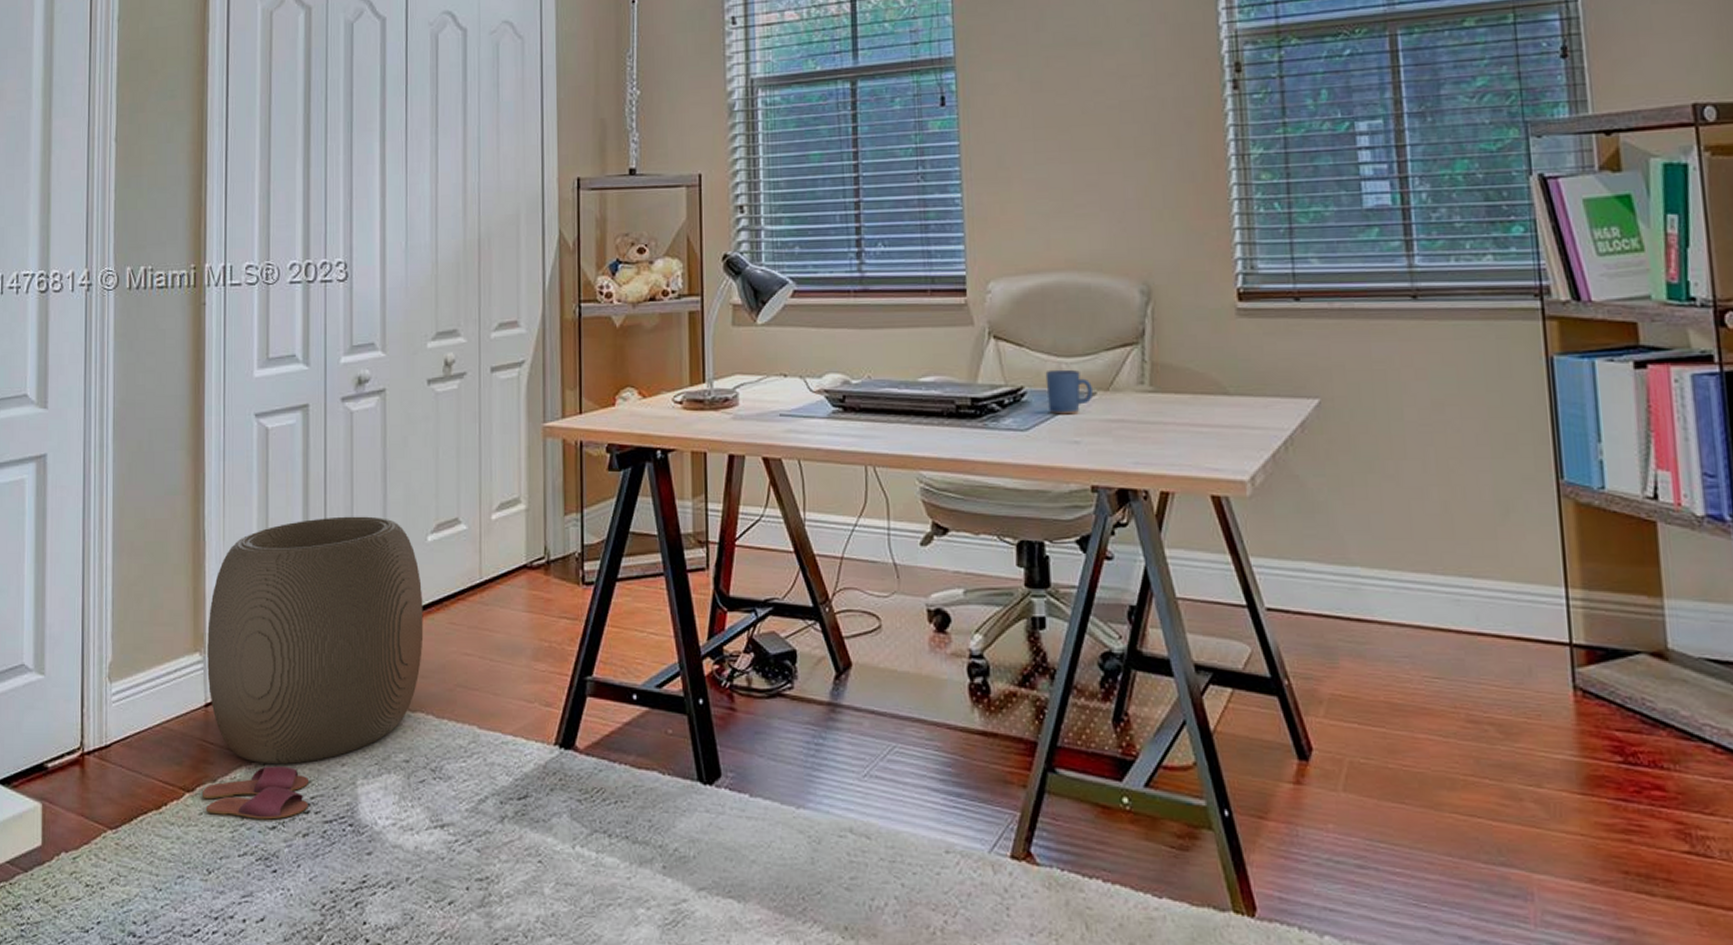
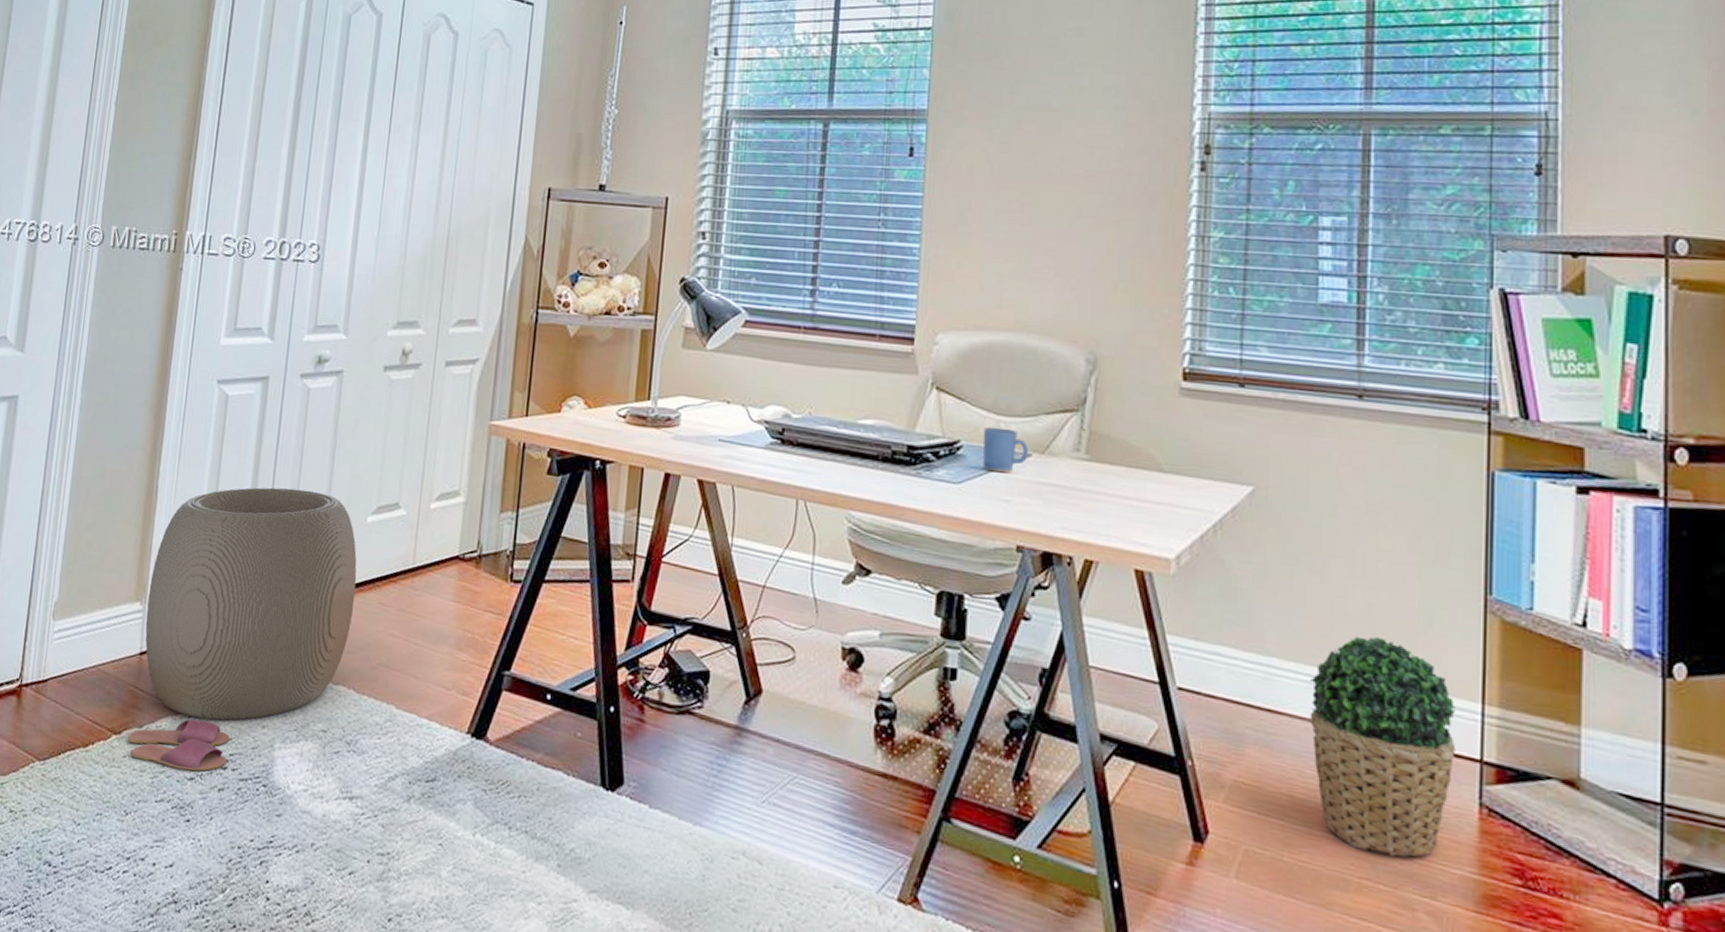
potted plant: none [1394,534,1545,749] -> present [1309,636,1456,857]

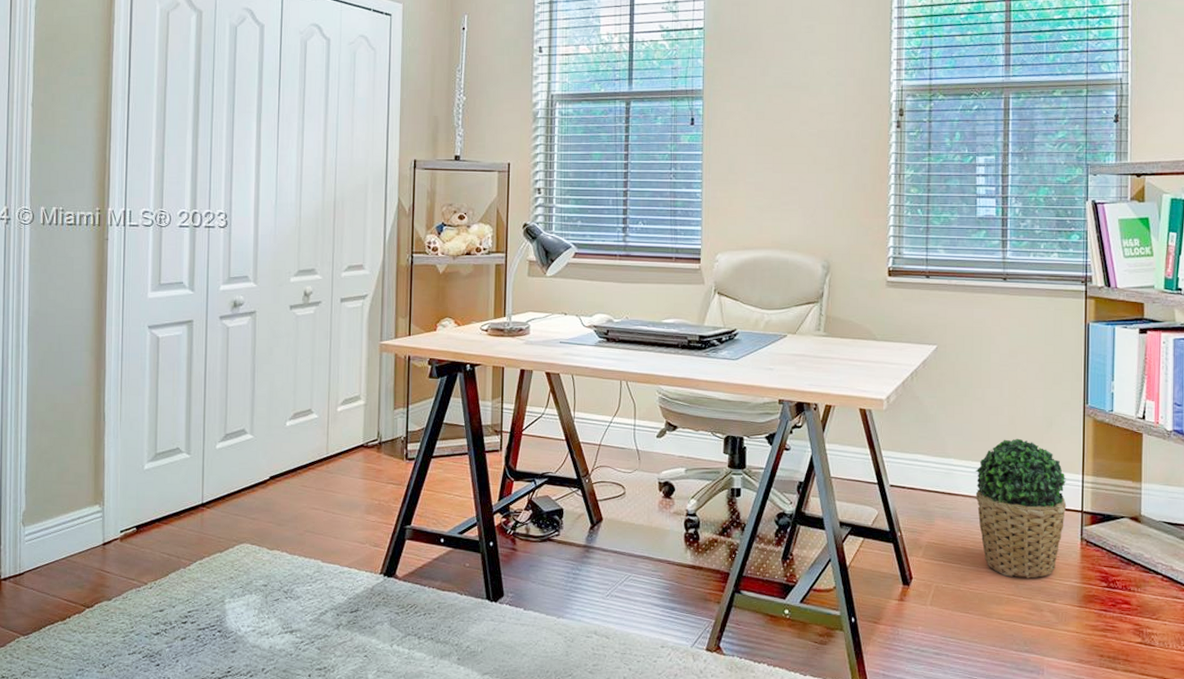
slippers: present [127,718,230,771] -> none [99,589,187,628]
pouf: present [145,487,357,721] -> none [105,405,282,587]
mug: present [982,426,1029,473] -> none [752,318,785,350]

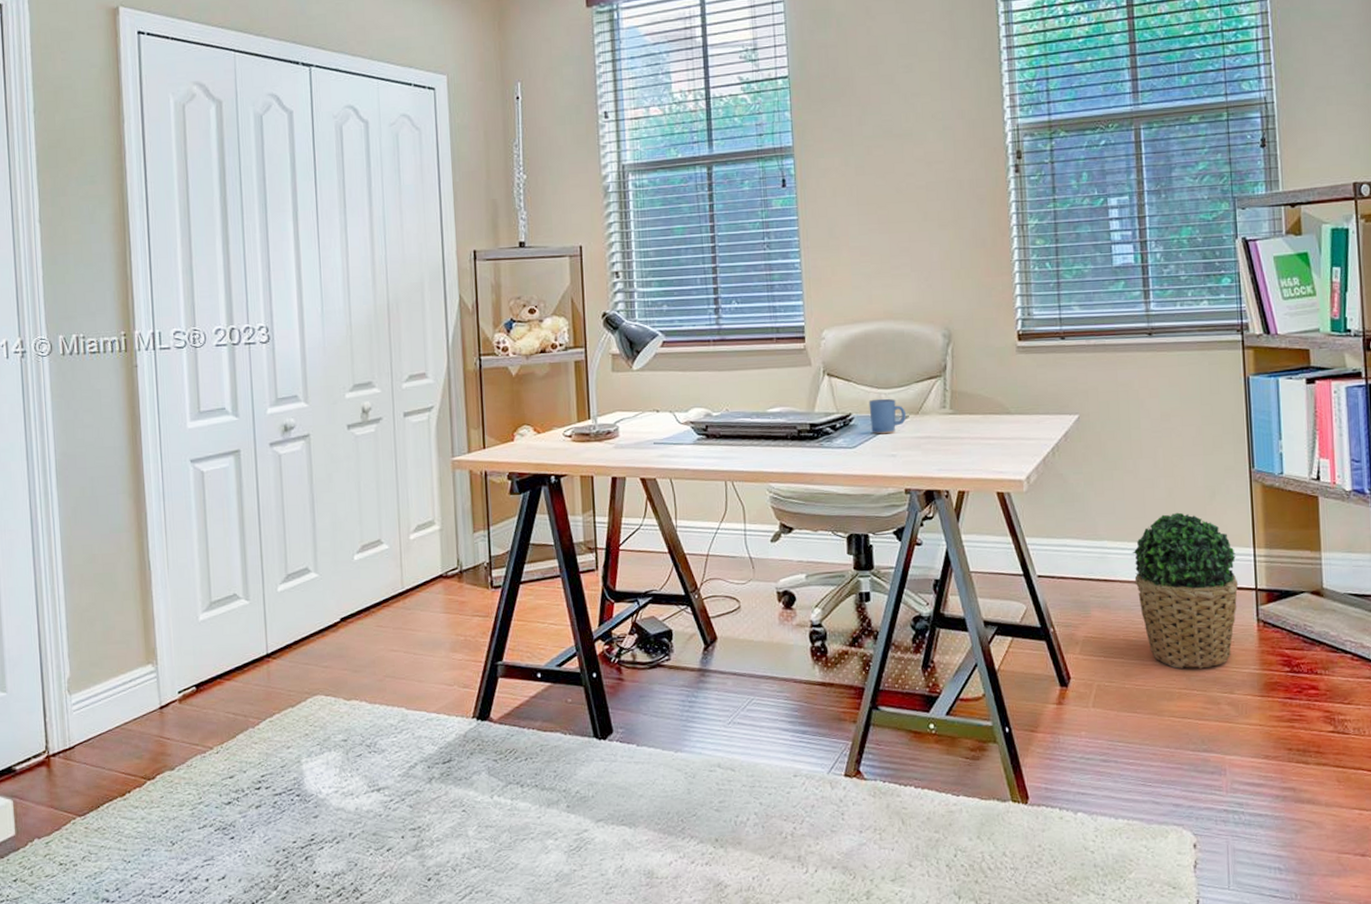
mug: none [752,318,785,350] -> present [868,398,907,435]

